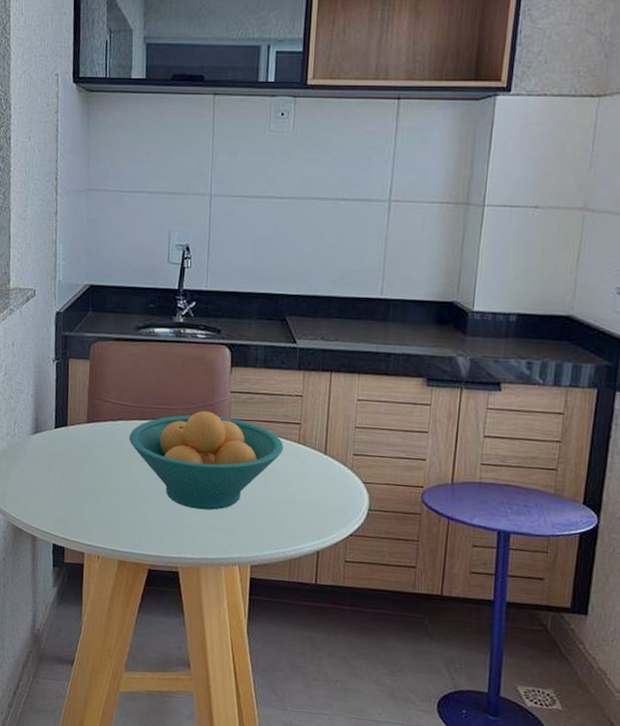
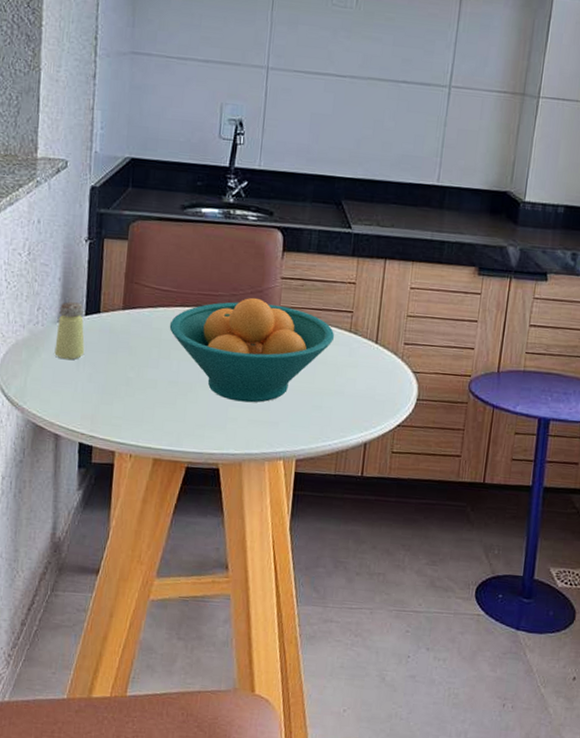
saltshaker: none [29,416,56,469] -> present [54,302,85,360]

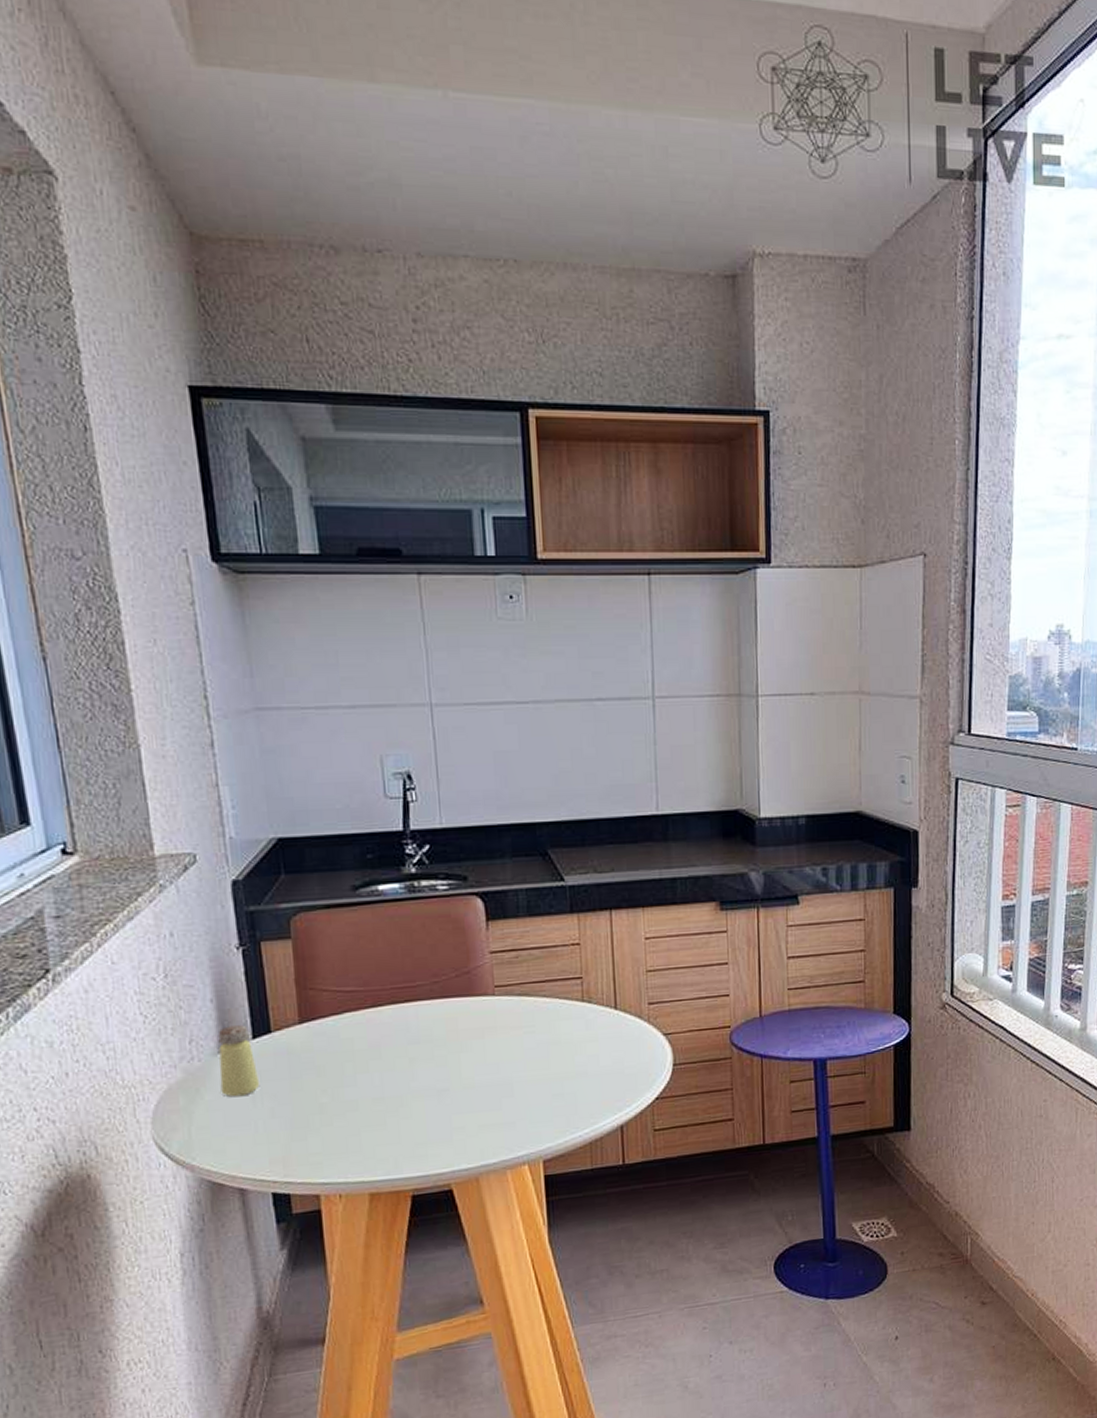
fruit bowl: present [169,297,335,403] -> none [361,981,566,1107]

